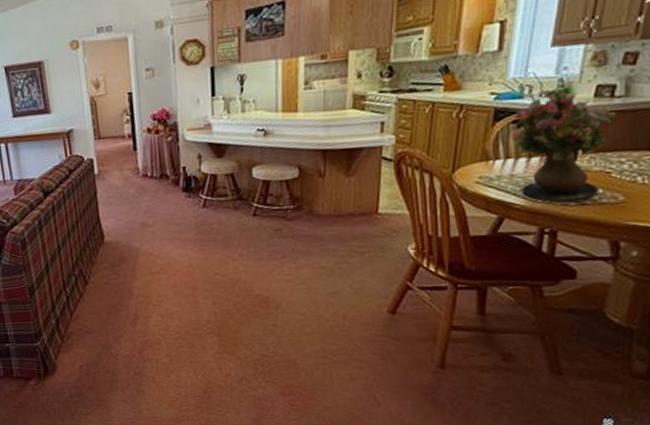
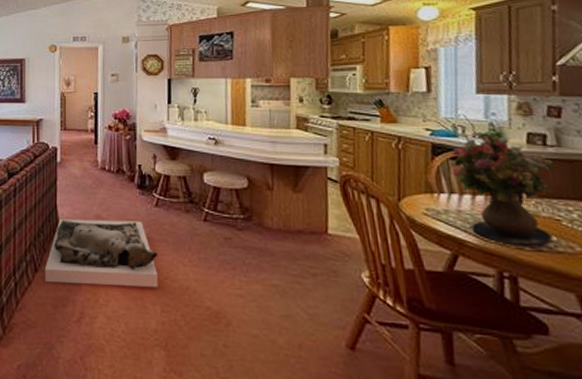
dog bed: none [94,224,209,293] -> present [44,219,158,287]

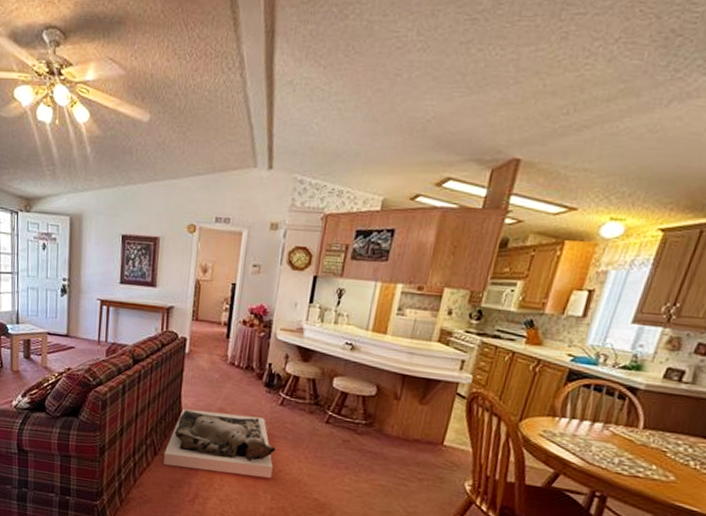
bouquet: present [451,130,553,247] -> none [579,361,681,473]

